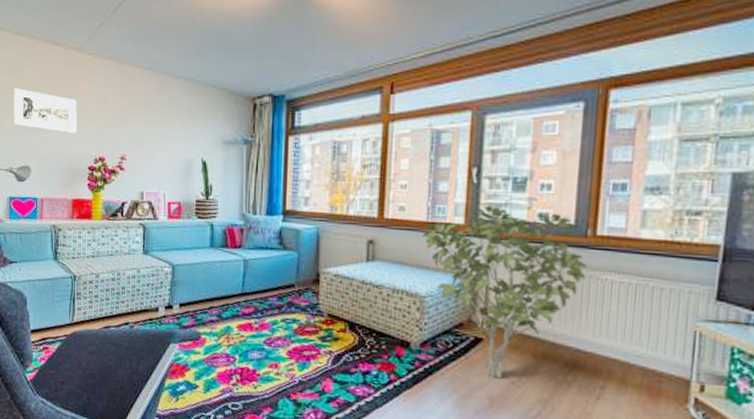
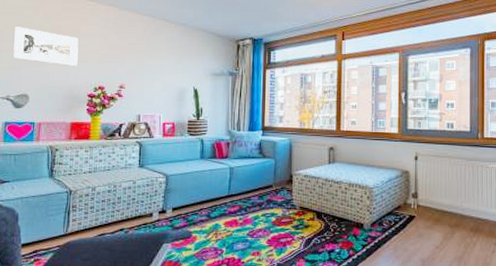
shrub: present [421,205,587,379] -> none [368,119,480,245]

